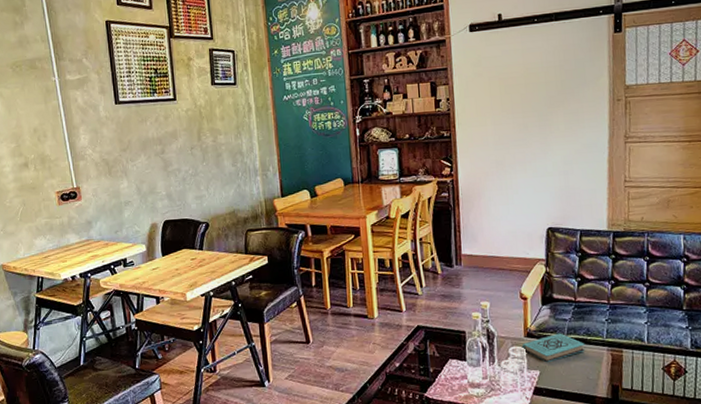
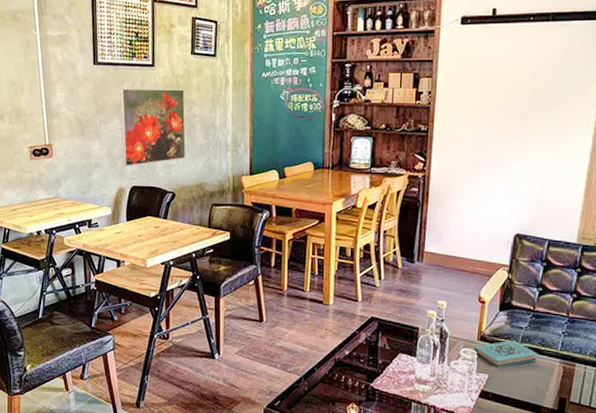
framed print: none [143,119,216,202] -> present [119,89,186,166]

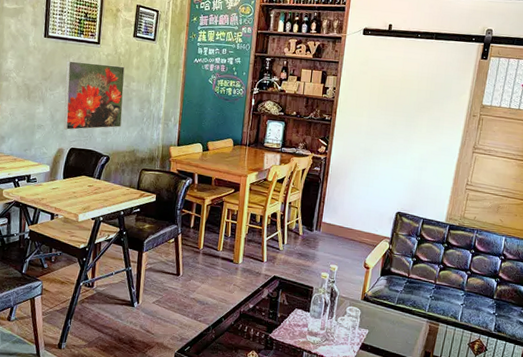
book: present [474,340,538,368] -> none [358,301,410,325]

